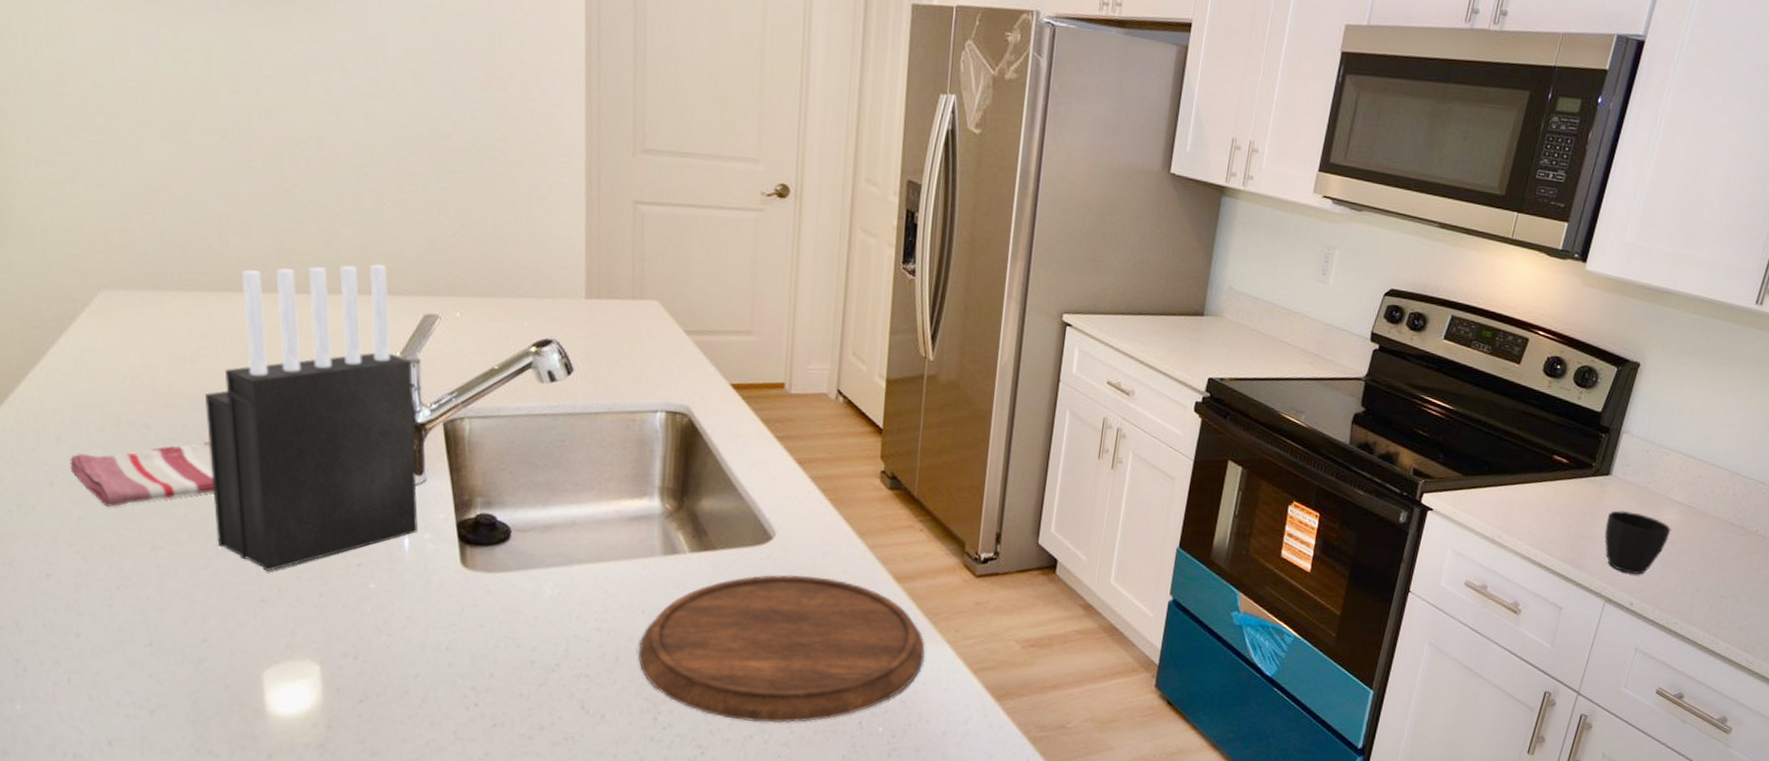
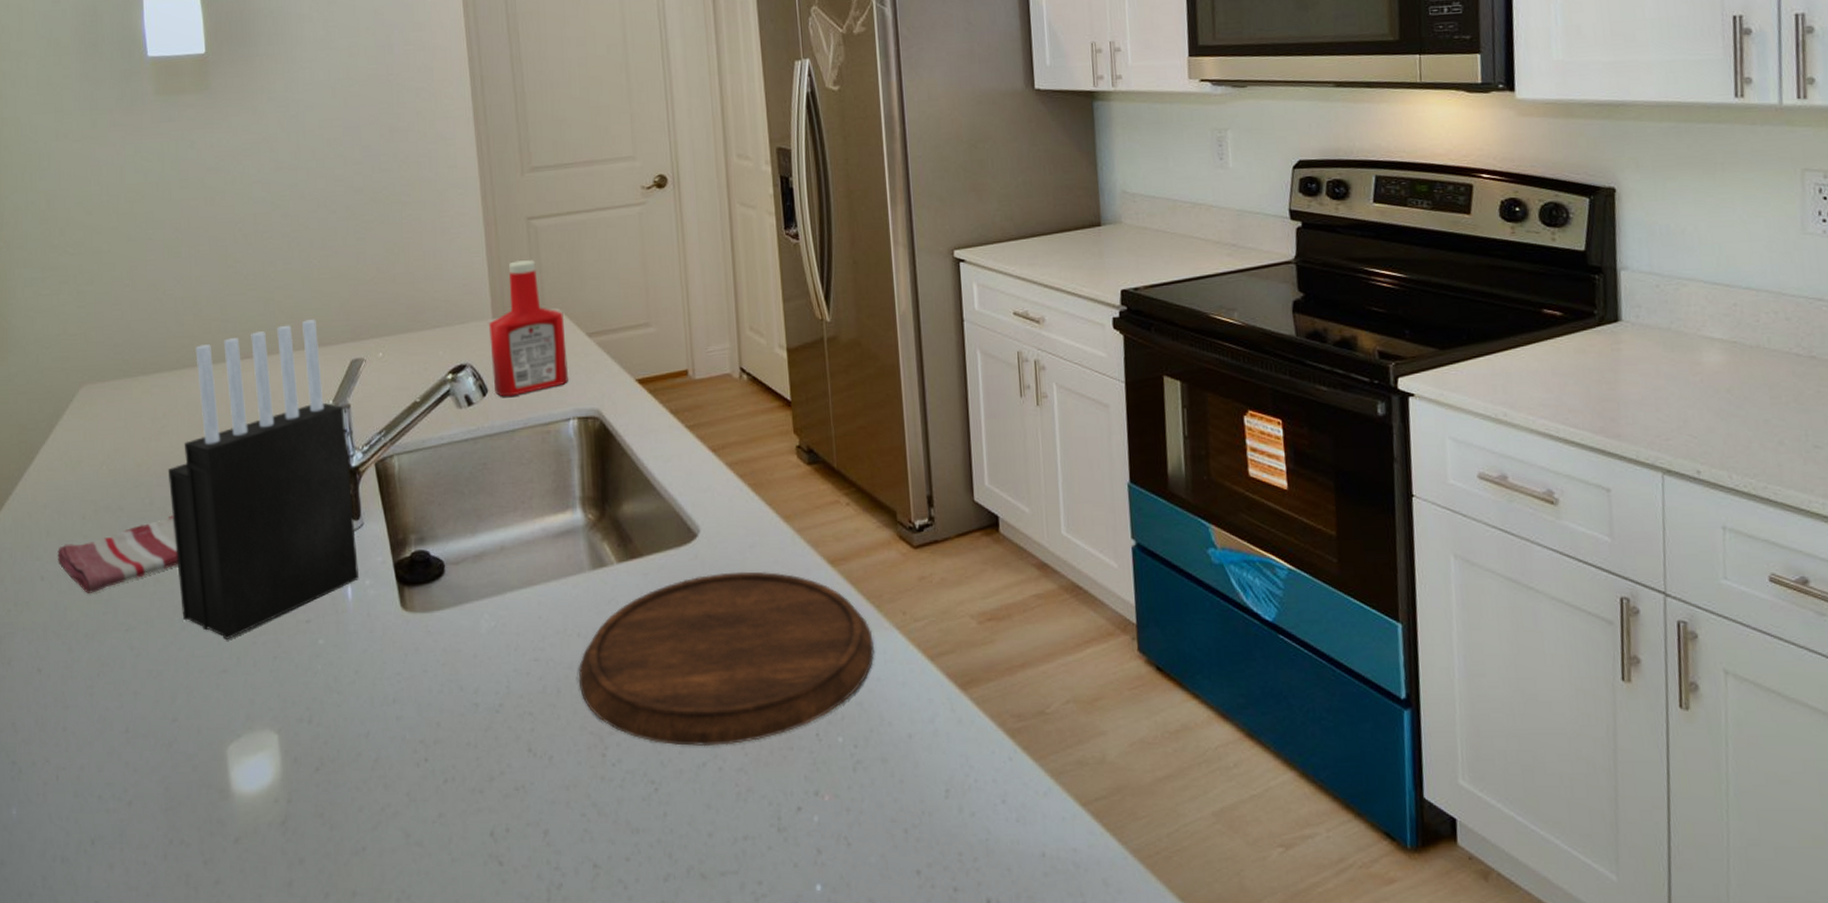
ketchup bottle: none [580,244,663,380] -> present [489,260,569,397]
cup: present [1604,510,1671,575] -> none [1632,360,1720,435]

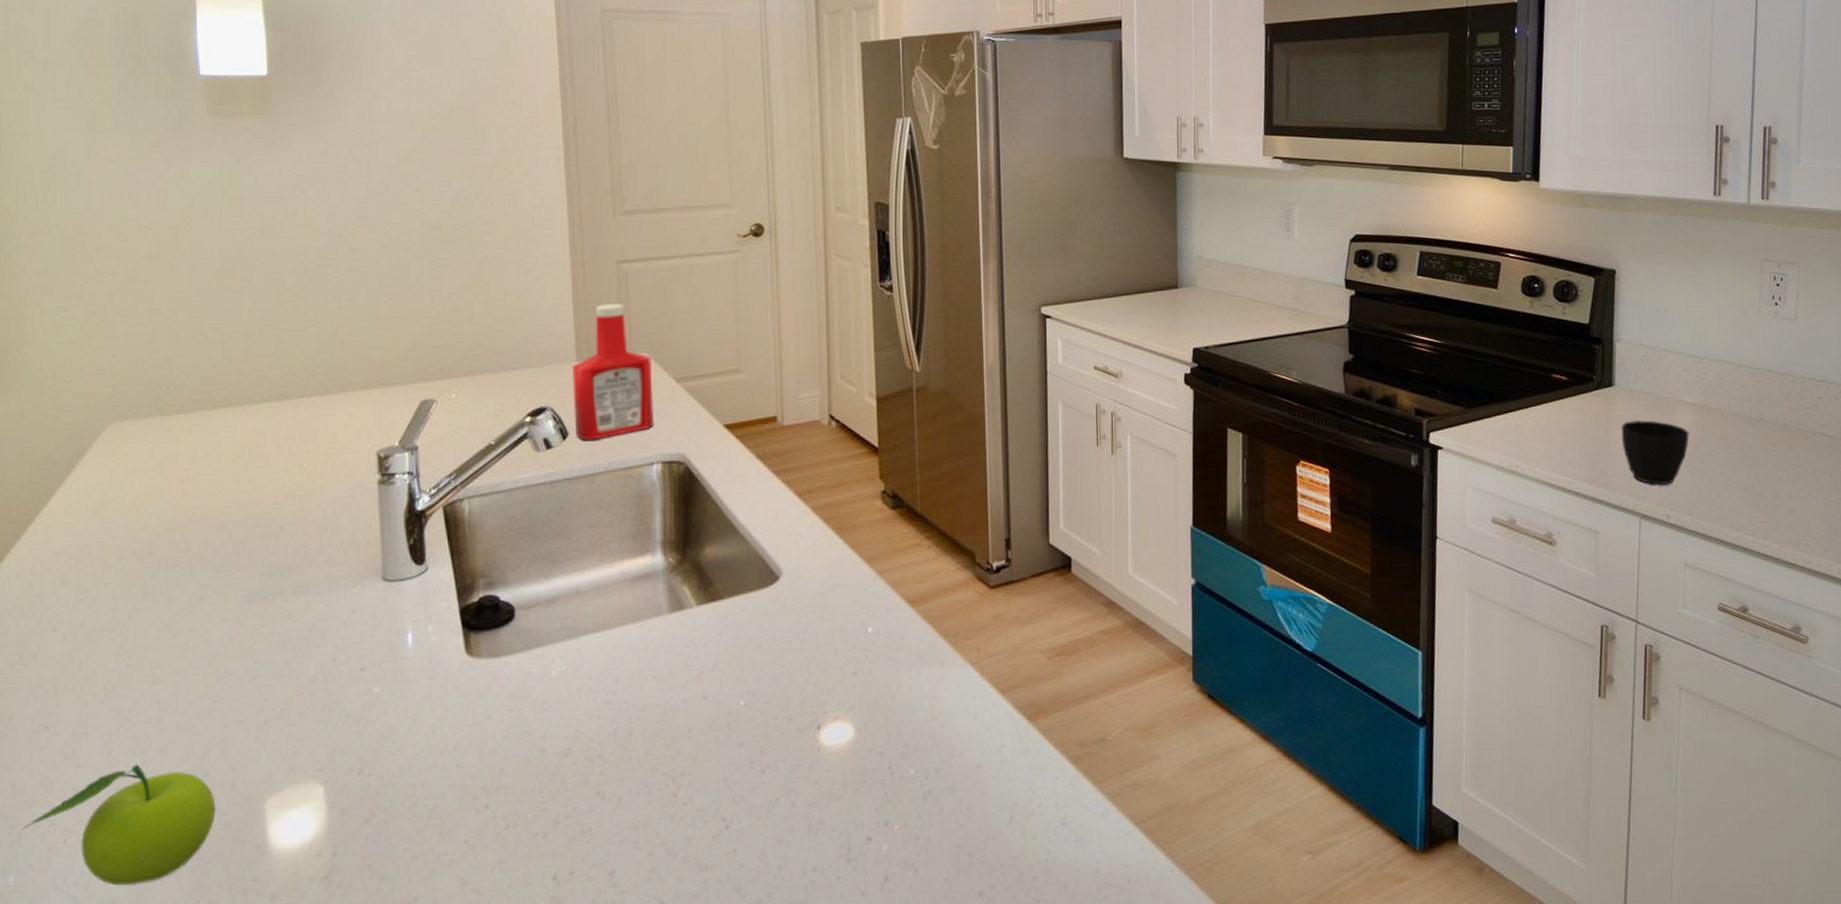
fruit: none [22,708,184,823] -> present [23,765,216,886]
dish towel: present [58,515,178,593] -> none [73,561,216,645]
knife block: present [167,319,359,641] -> none [207,358,420,691]
cutting board: present [578,571,874,747] -> none [652,612,948,783]
cup: none [1632,360,1720,435] -> present [1621,420,1689,485]

